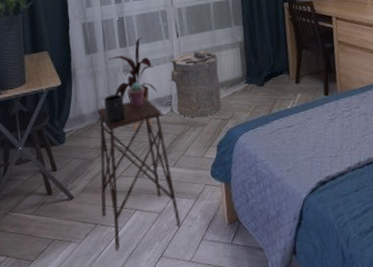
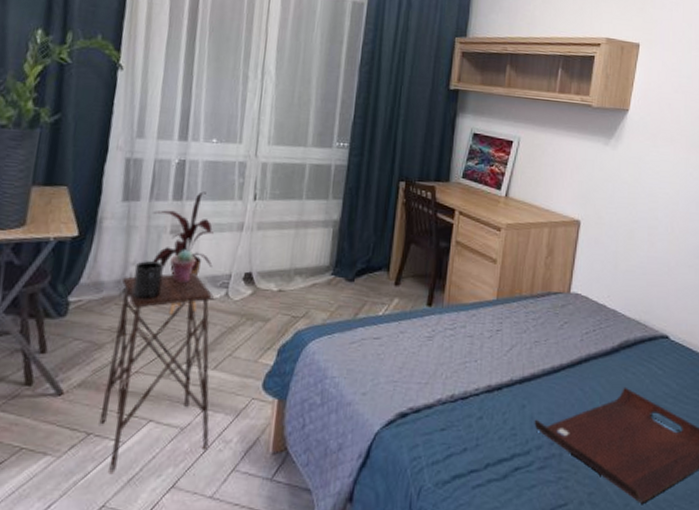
laundry hamper: present [170,49,221,118] -> none [233,222,302,310]

